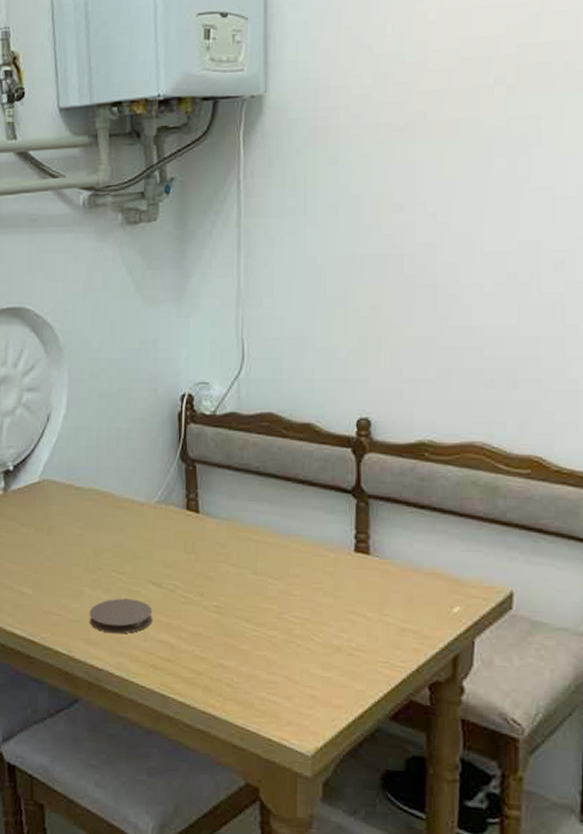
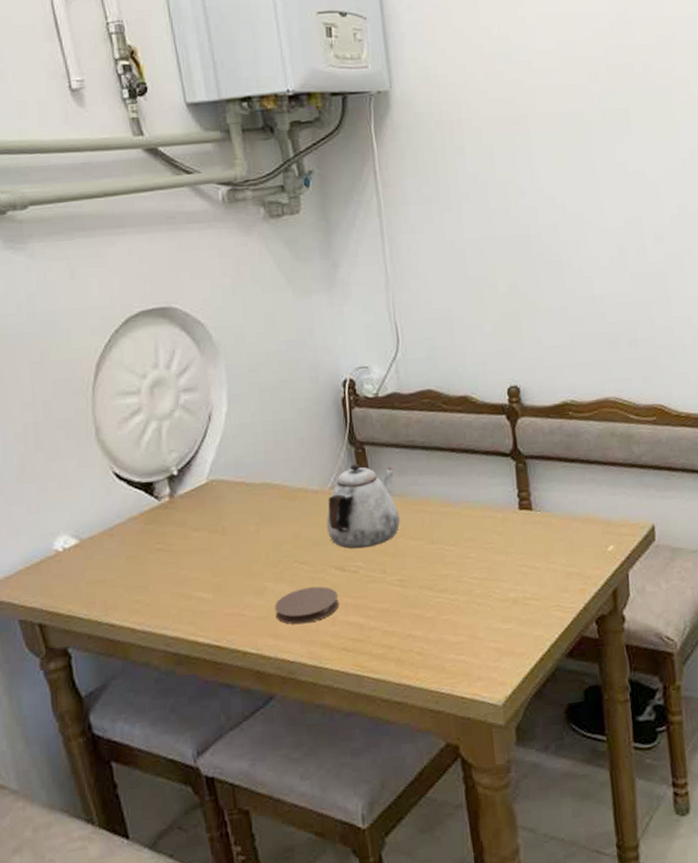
teapot: none [148,482,223,568] -> present [326,464,400,549]

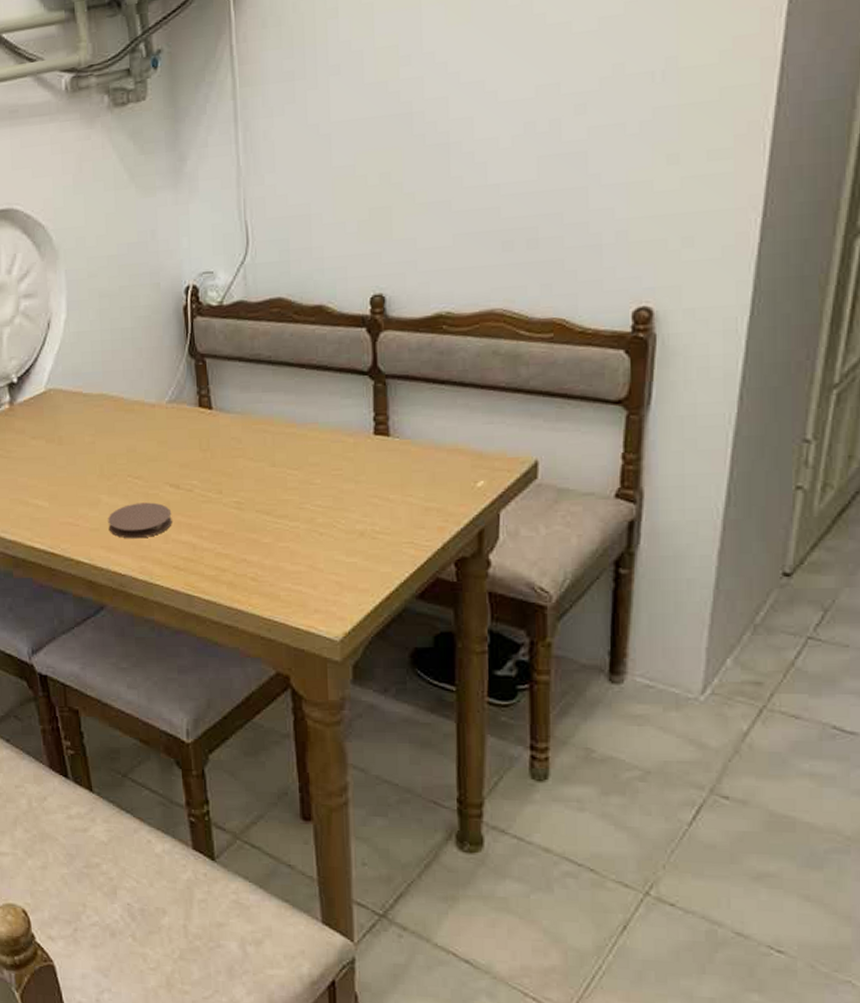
teapot: present [326,464,400,549] -> none [162,378,239,467]

